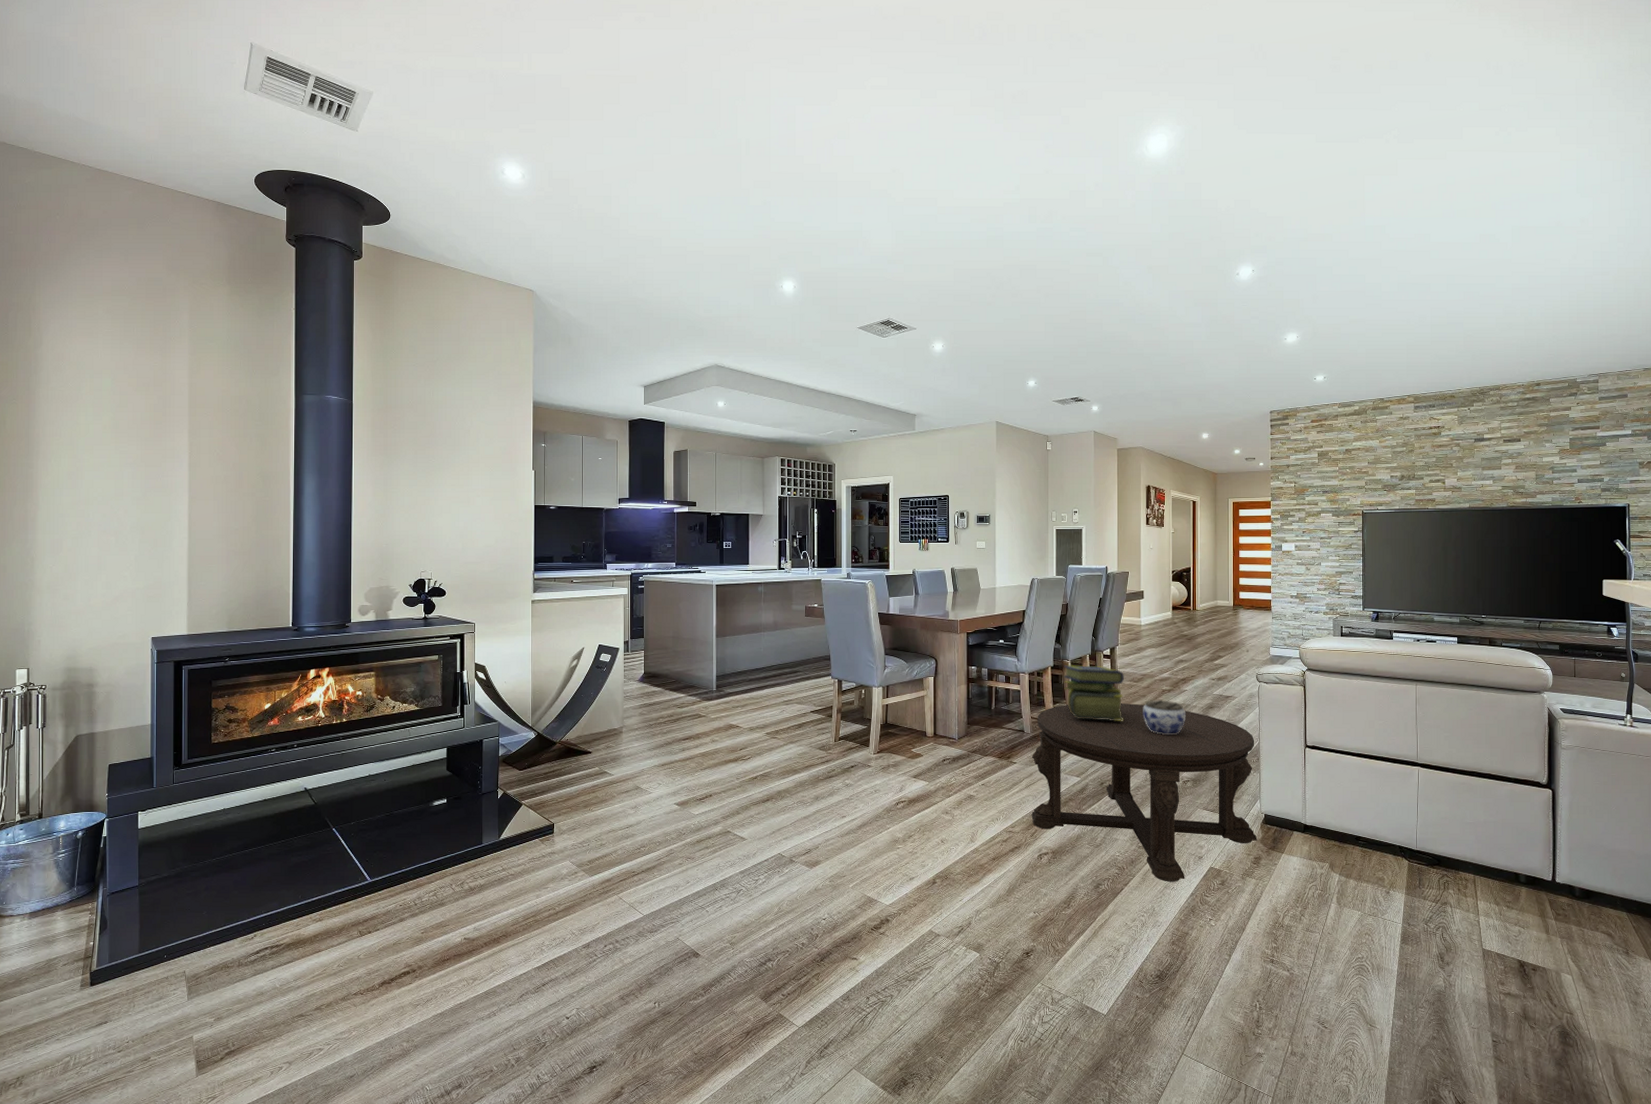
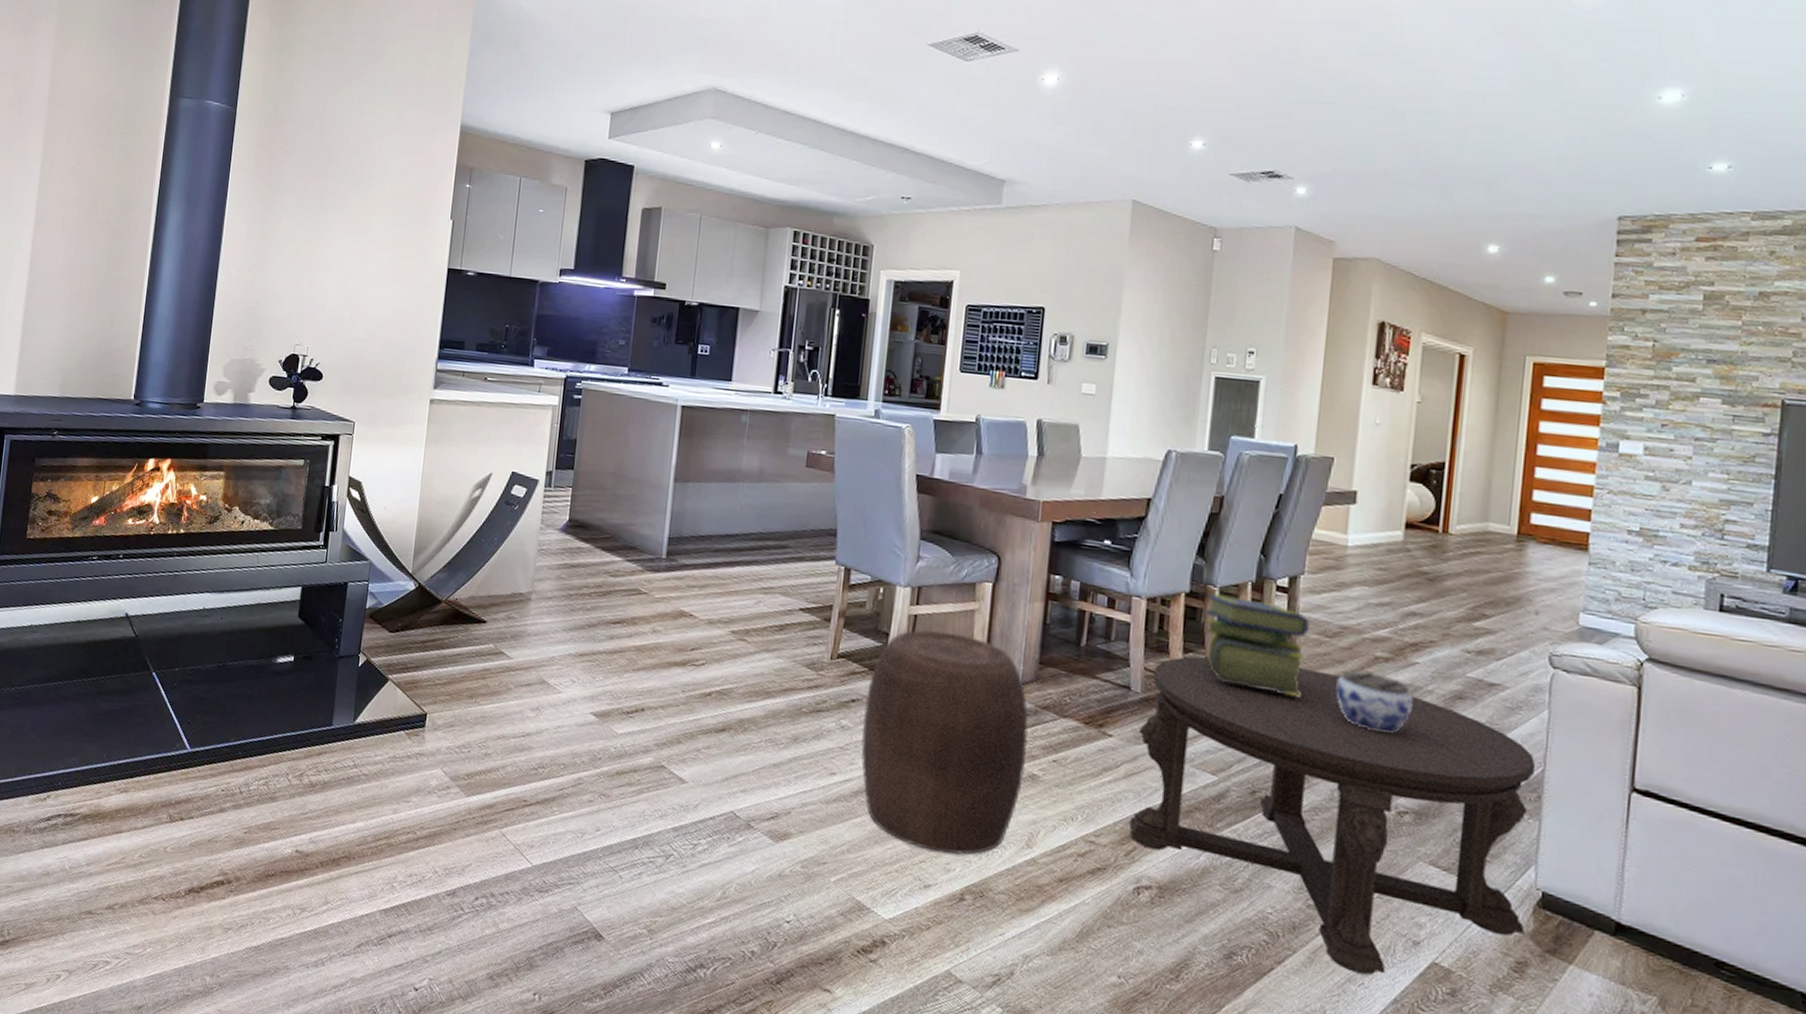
stool: none [859,713,966,856] -> present [860,629,1029,856]

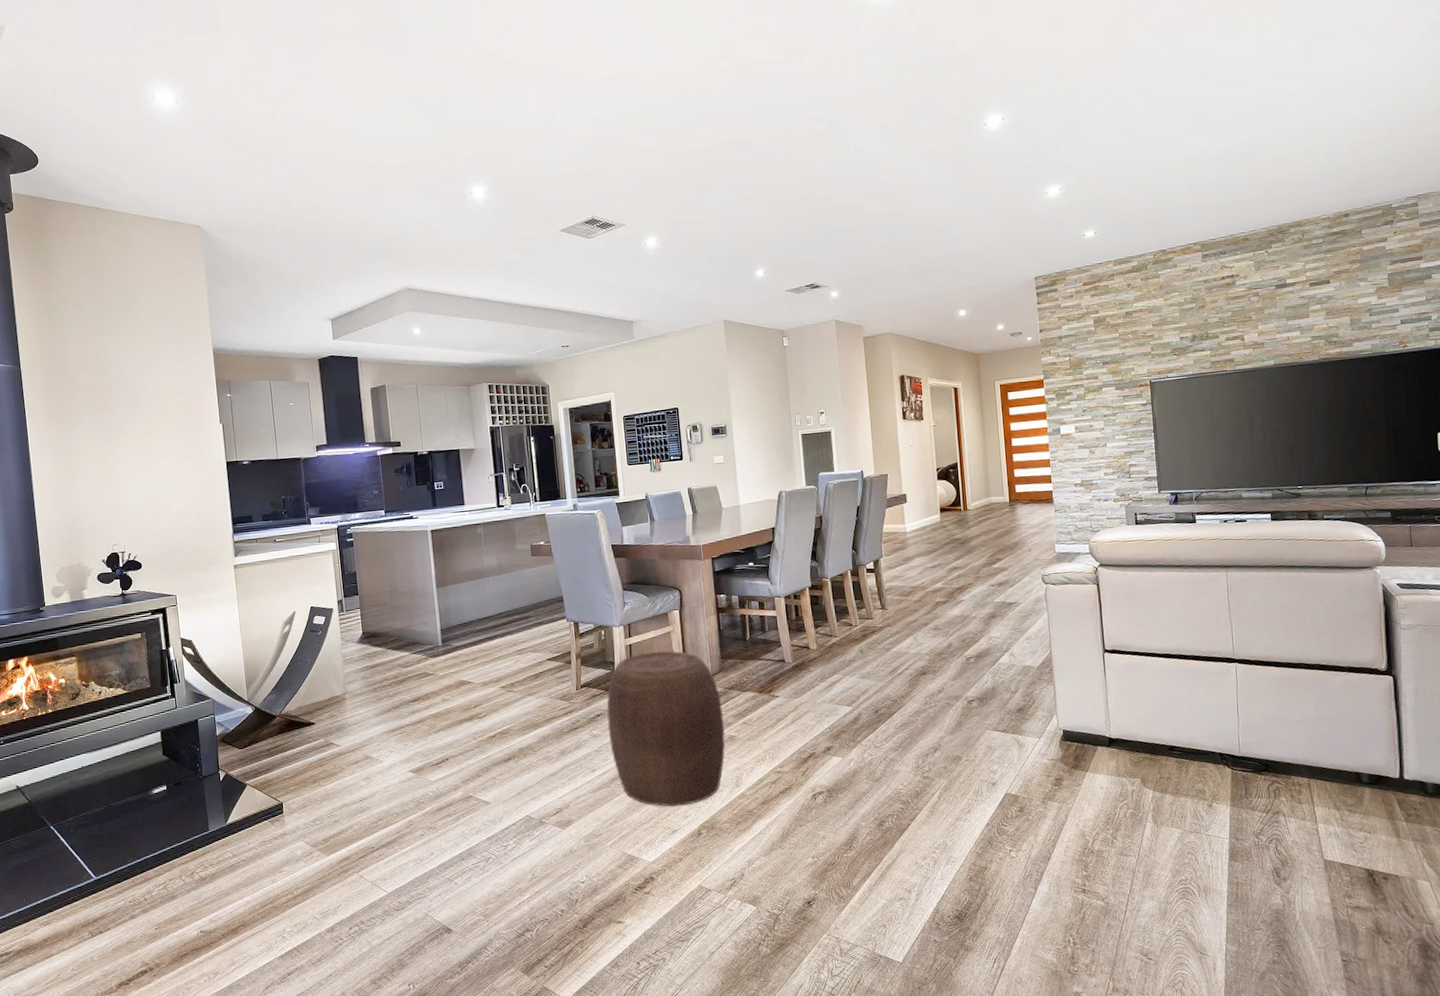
coffee table: present [1129,656,1536,975] -> none [796,620,1057,813]
stack of books: present [1204,593,1311,697] -> none [823,581,896,642]
jar: present [1335,670,1413,734] -> none [916,613,965,652]

